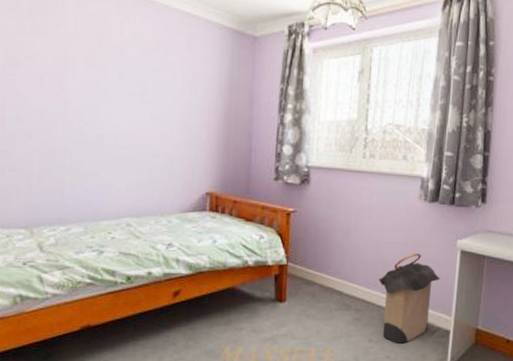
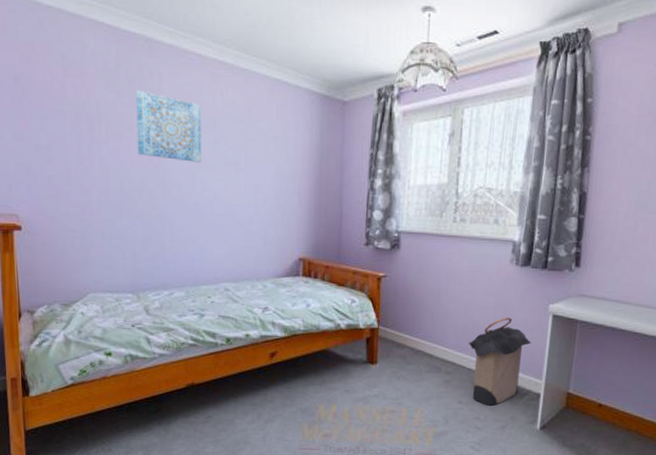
wall art: none [37,18,107,93] -> present [136,90,201,163]

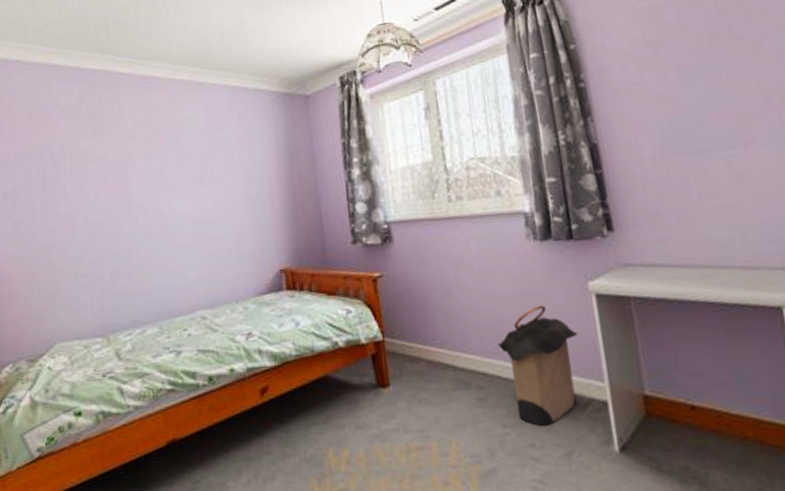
wall art: present [136,90,201,163] -> none [97,121,166,185]

